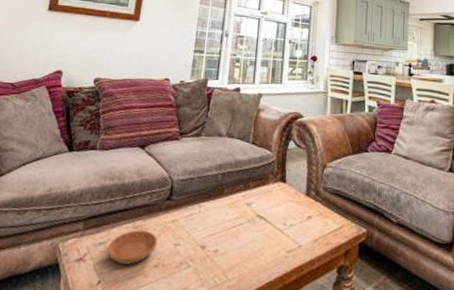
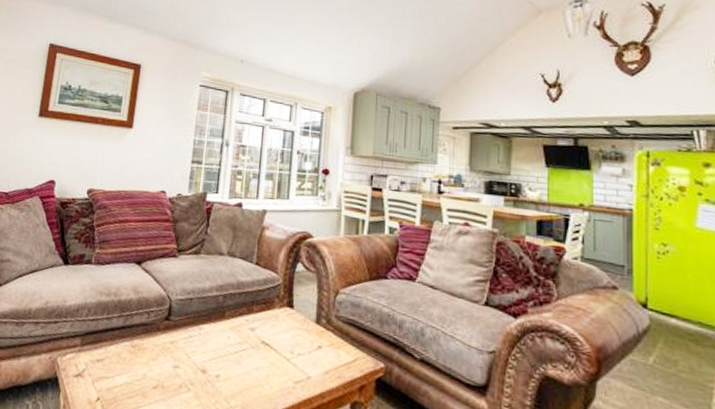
saucer: present [107,230,157,265] -> none [105,349,156,384]

